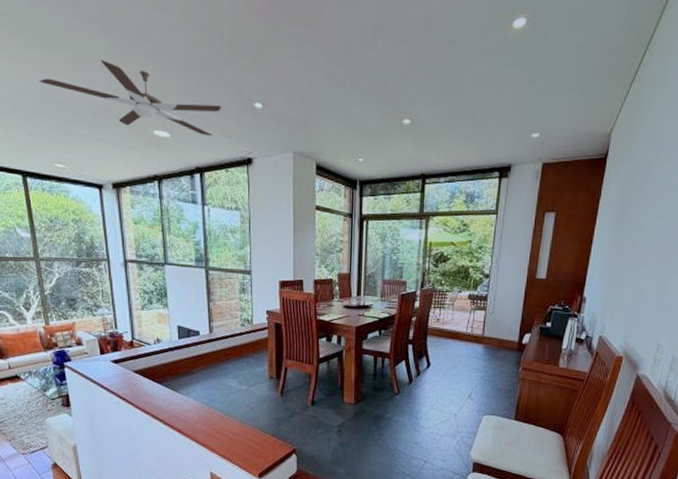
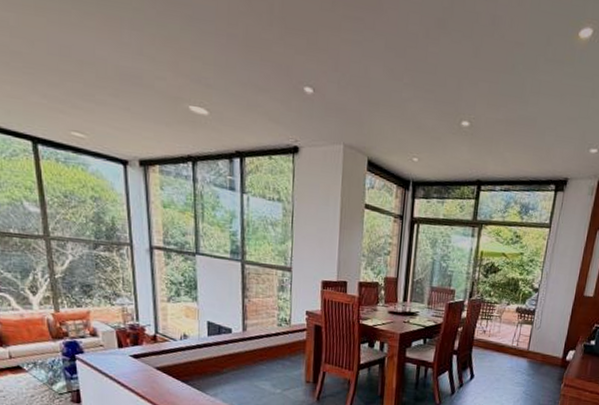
ceiling fan: present [39,60,221,137] -> none [56,20,267,119]

